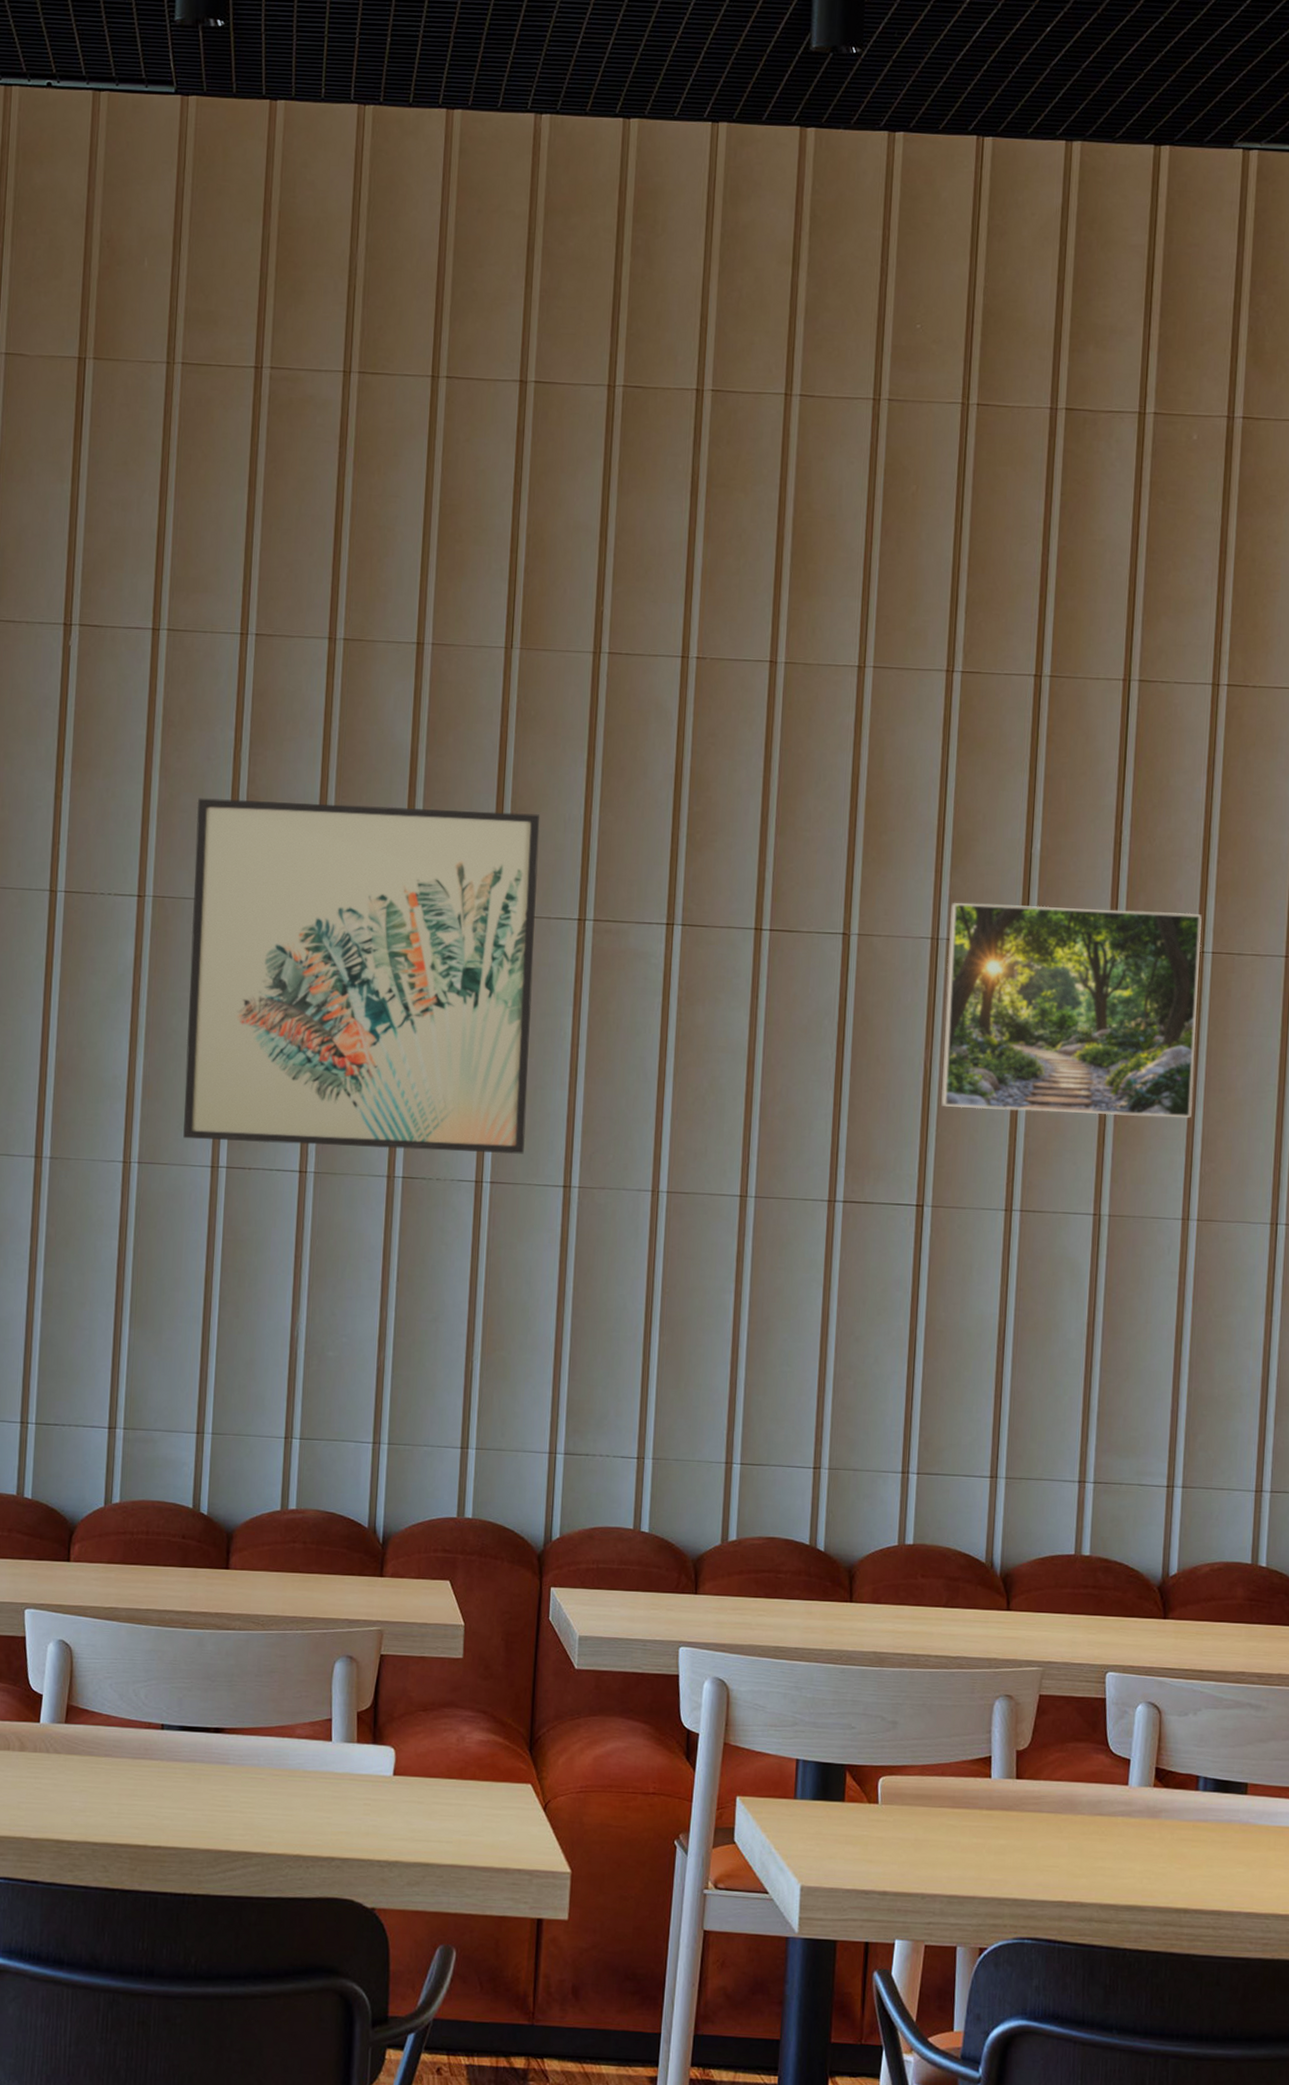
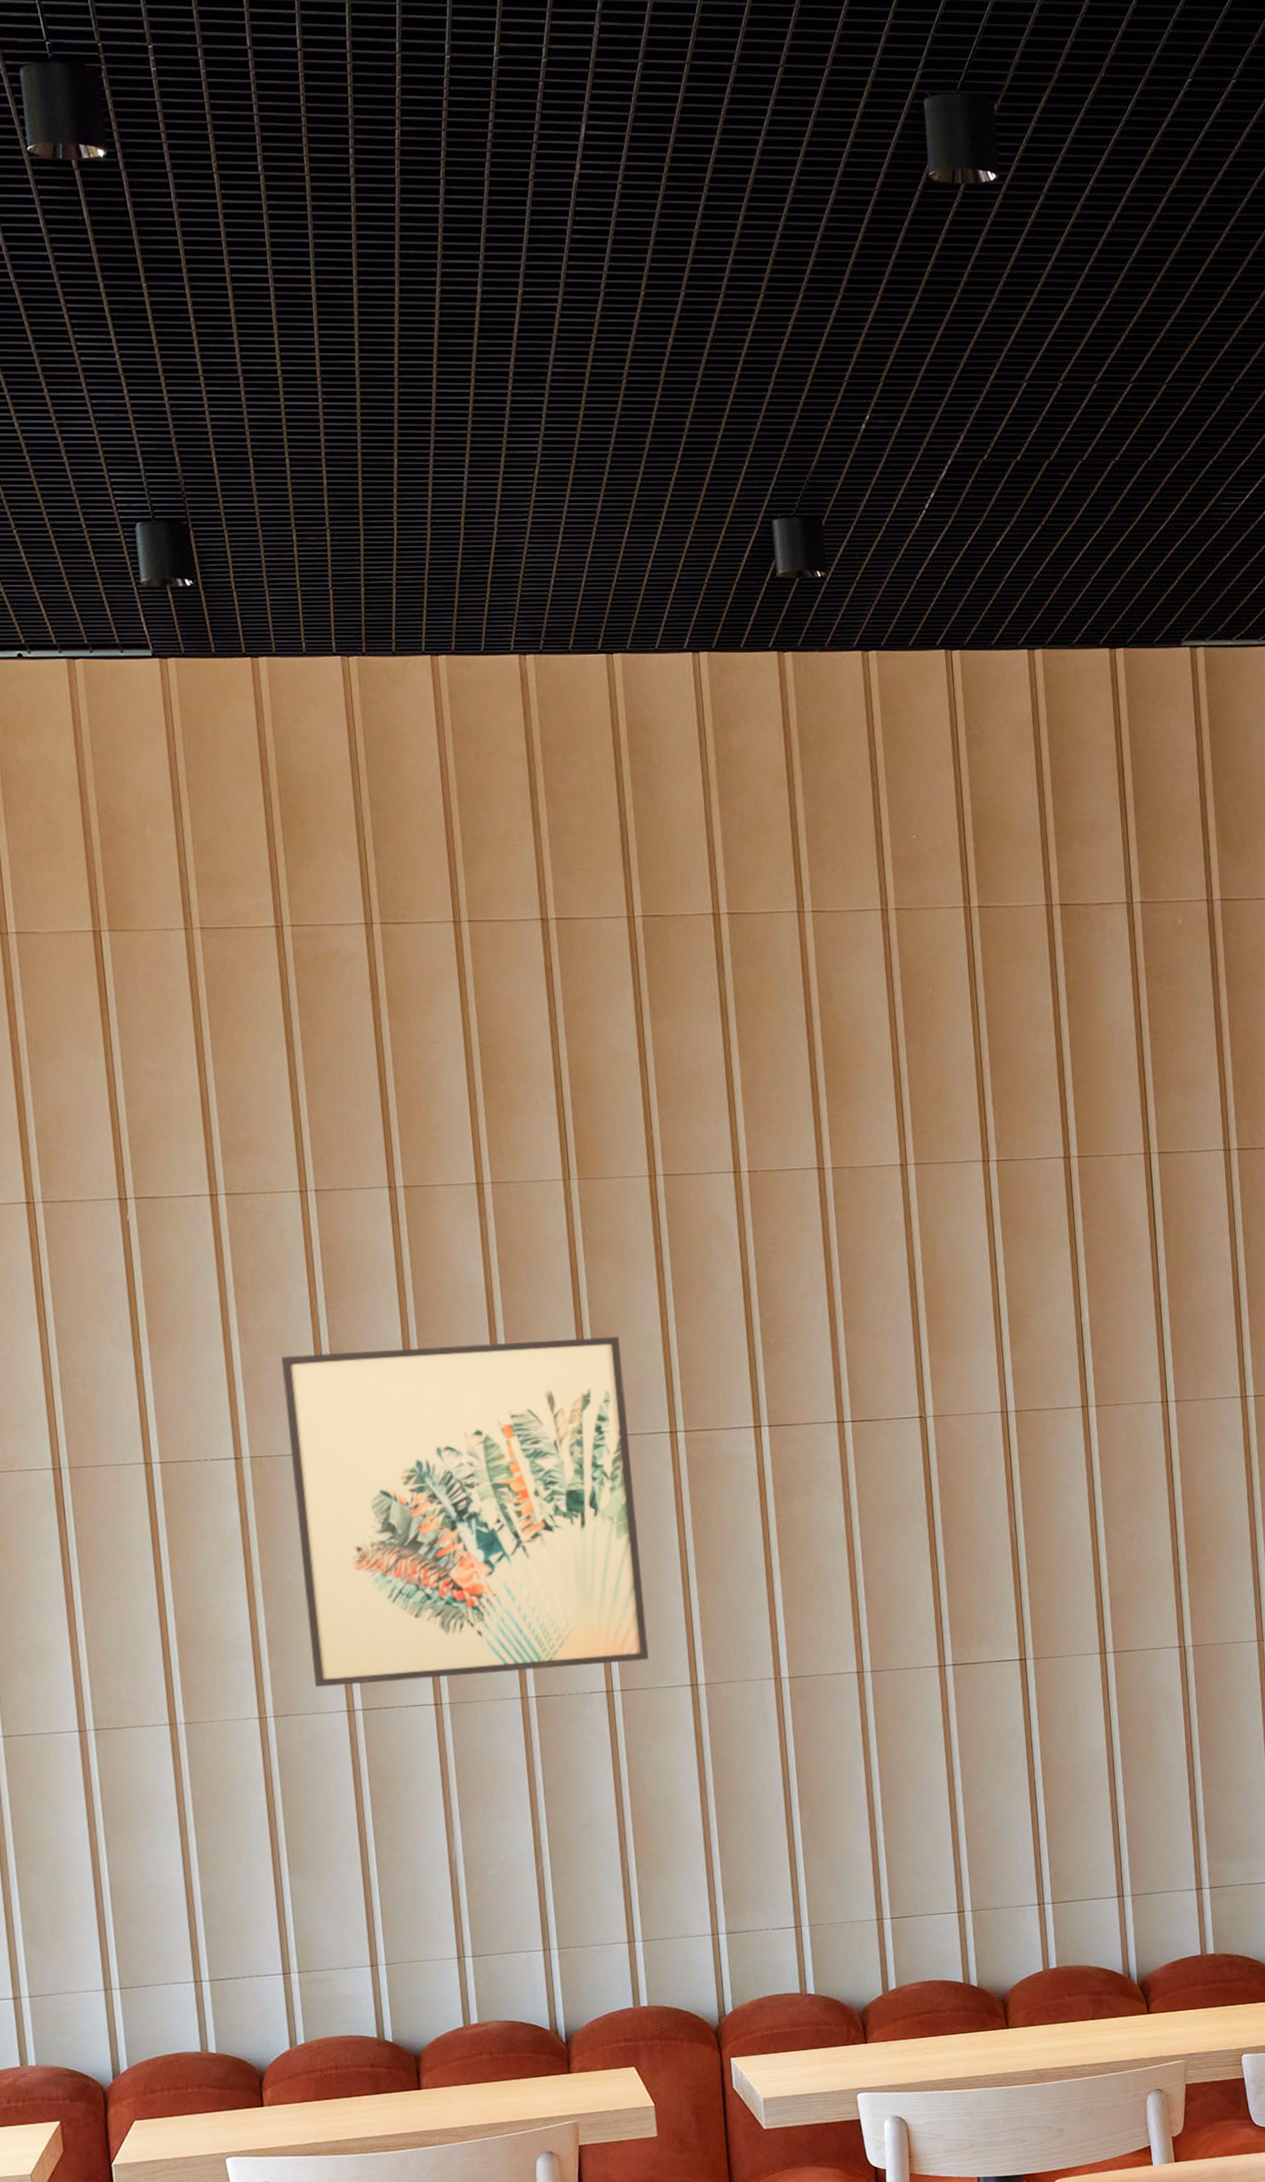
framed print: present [941,902,1202,1118] -> none [1015,1362,1254,1566]

